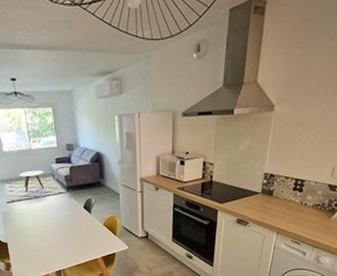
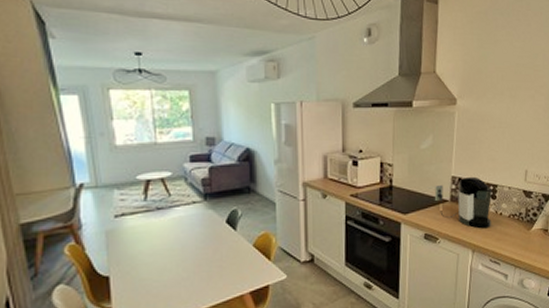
coffee maker: none [247,173,299,216] -> present [434,176,492,229]

